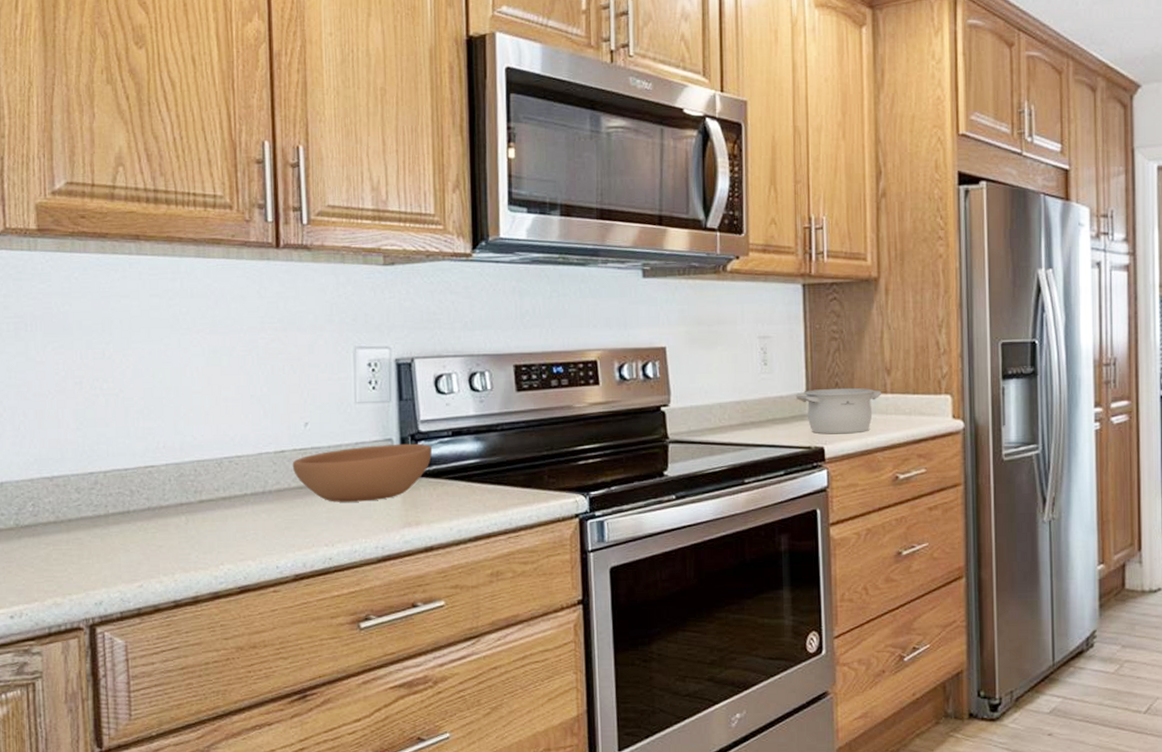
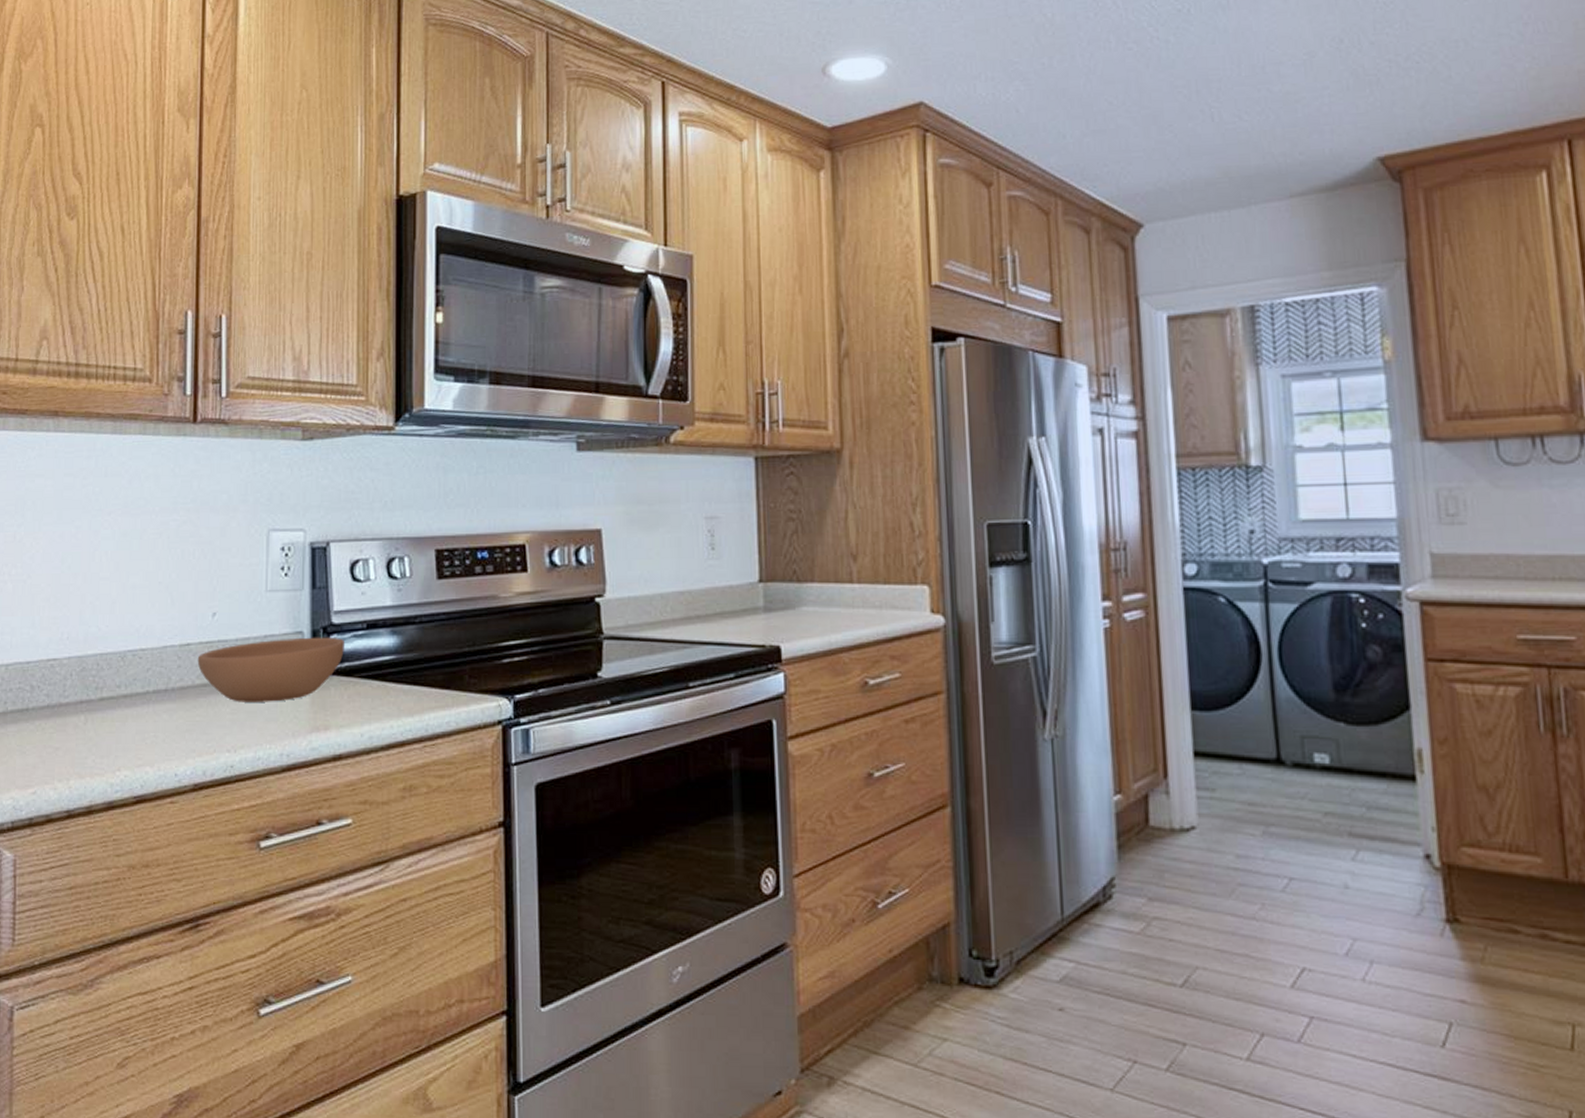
cooking pot: present [796,388,882,435] -> none [748,576,847,631]

